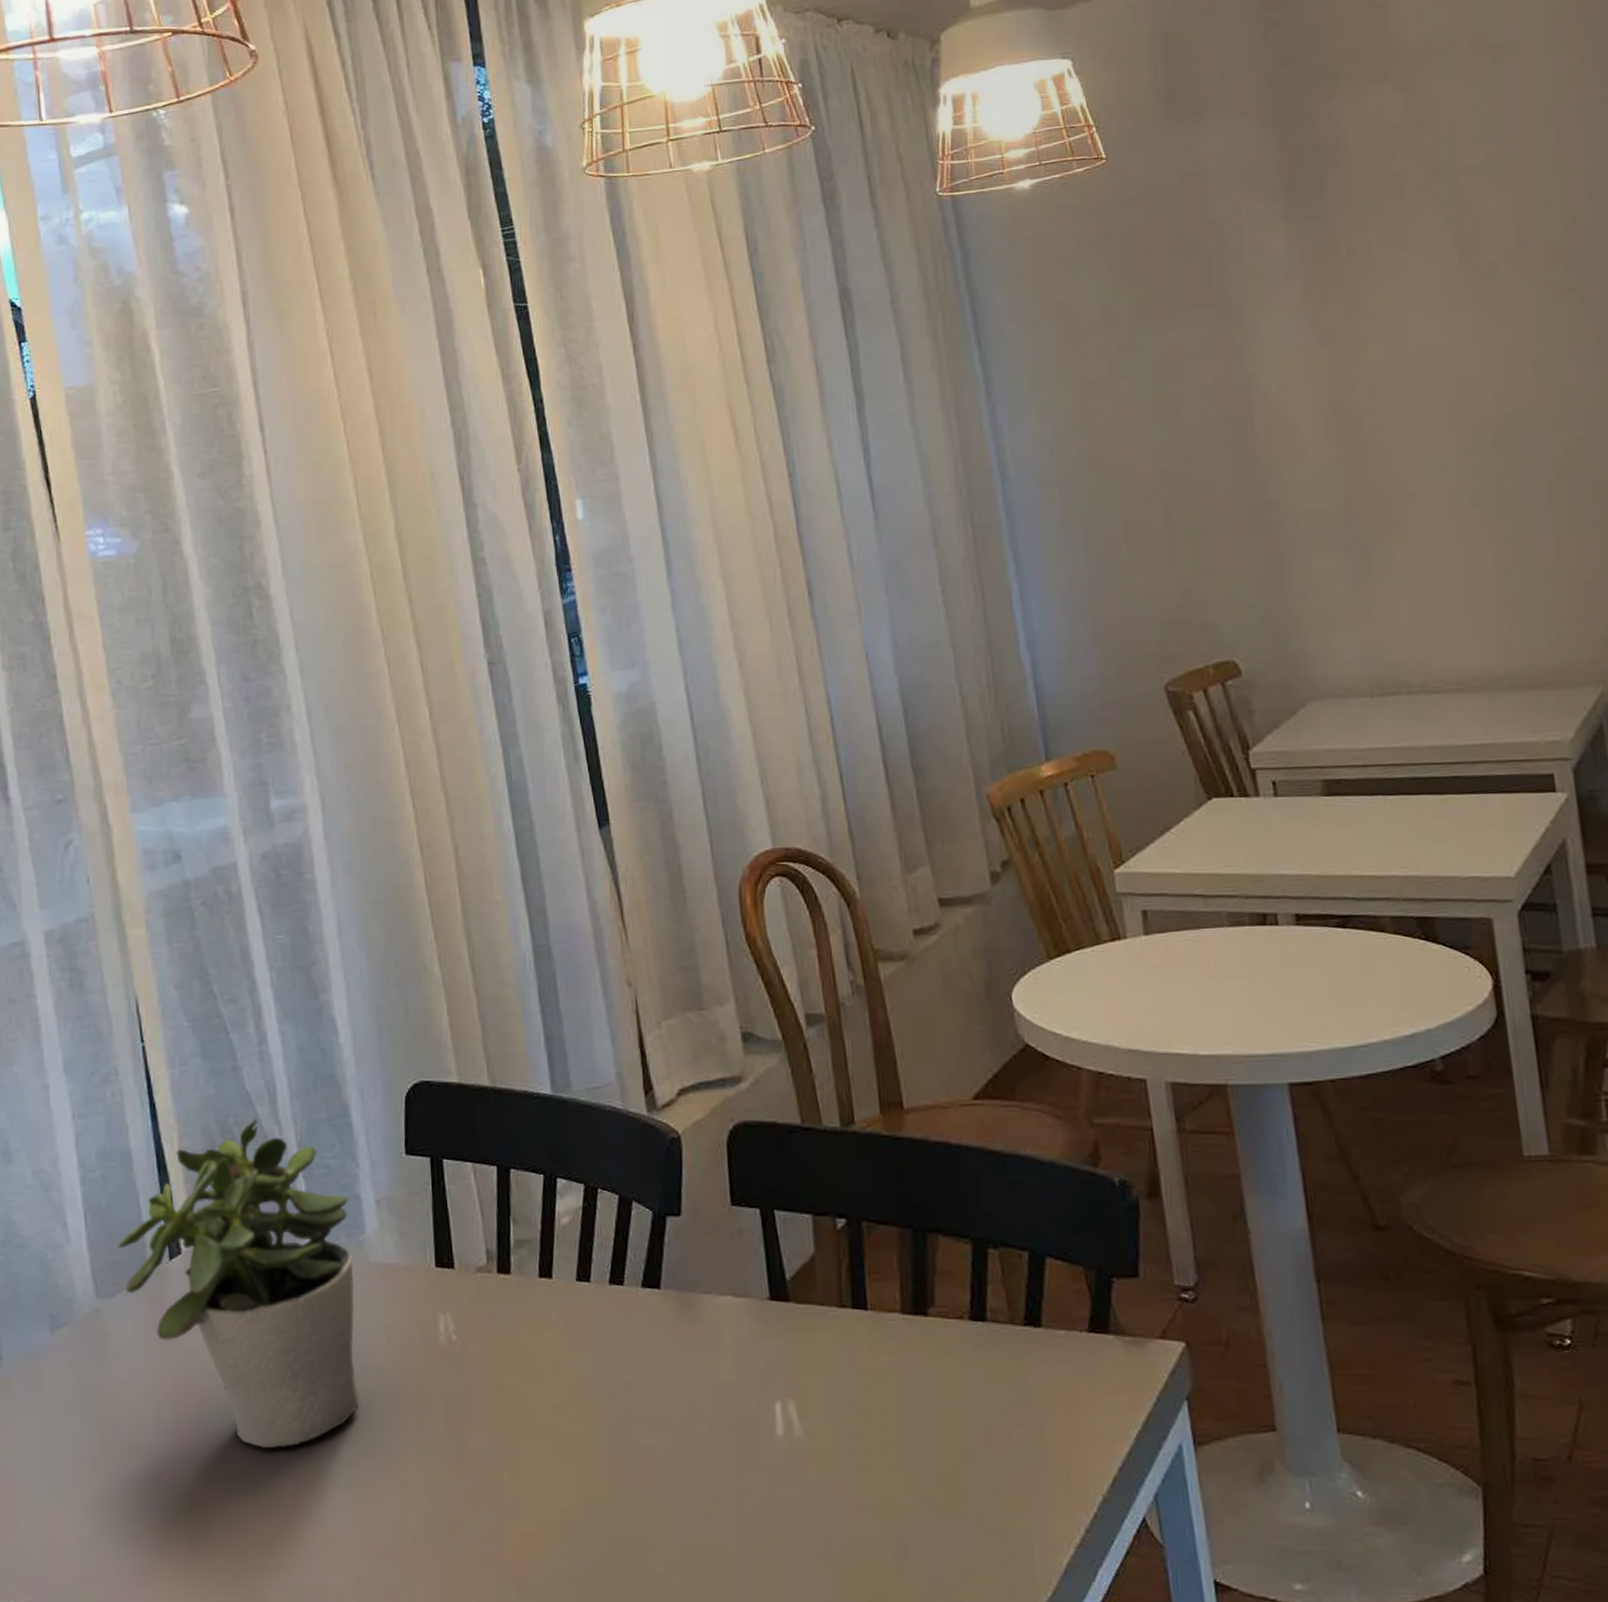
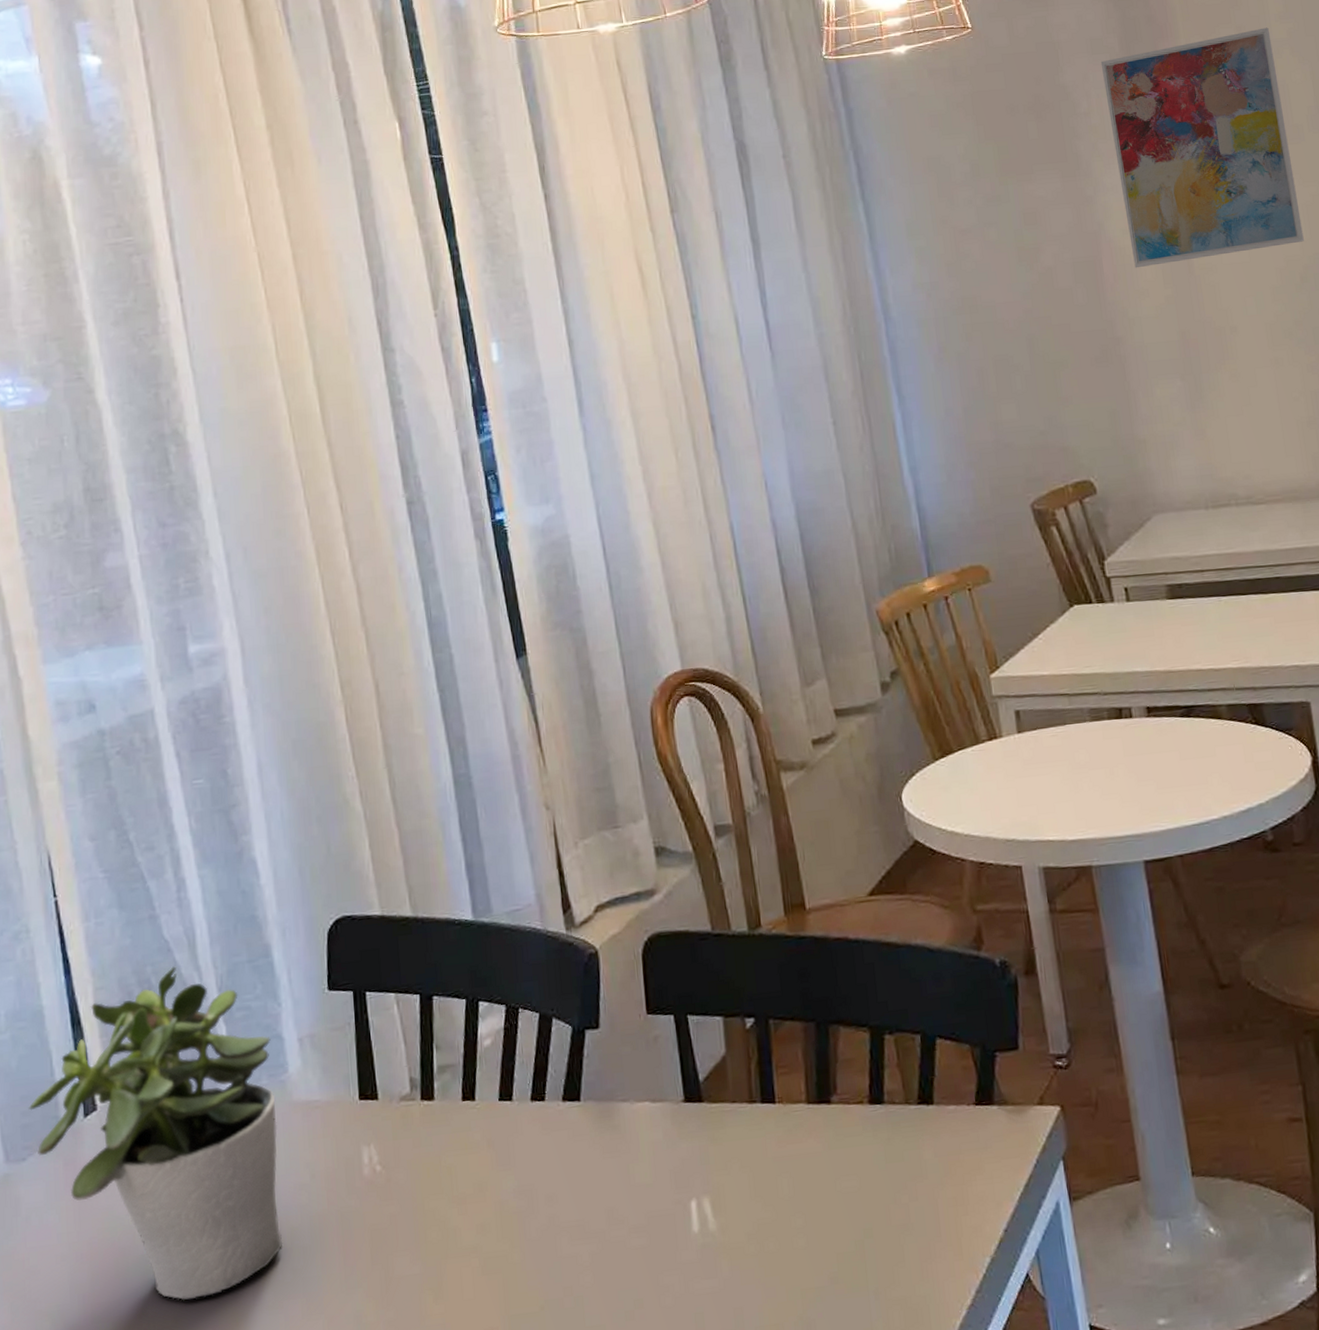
wall art: none [1256,151,1498,426] -> present [1100,27,1304,268]

